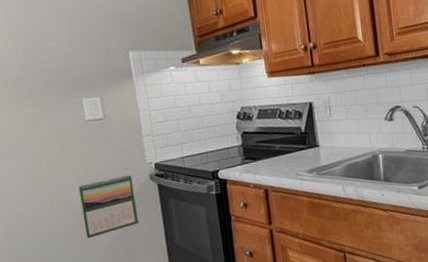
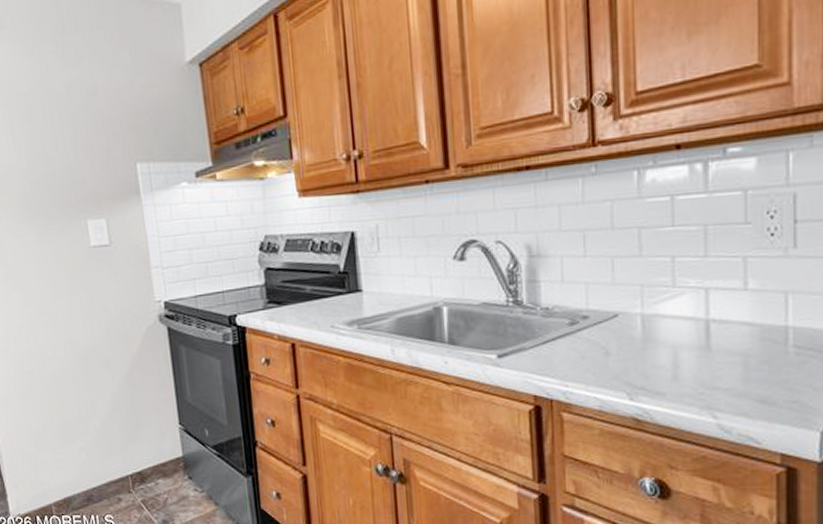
calendar: present [78,174,139,239] -> none [84,312,146,385]

